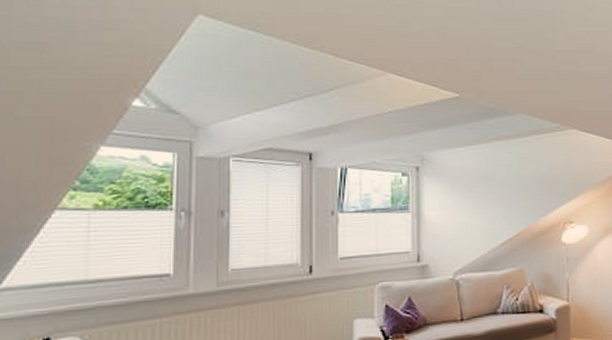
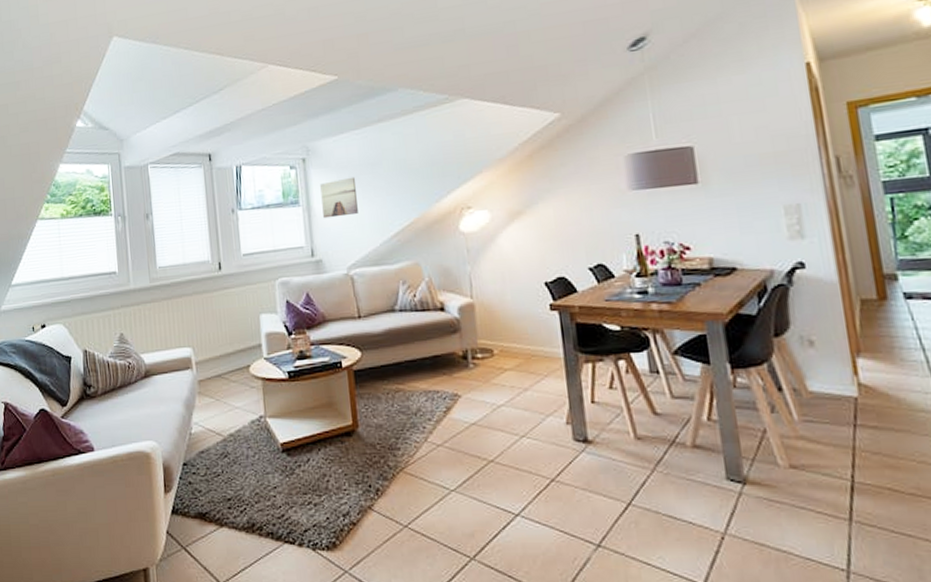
wall art: none [432,188,470,226] -> present [320,176,358,219]

